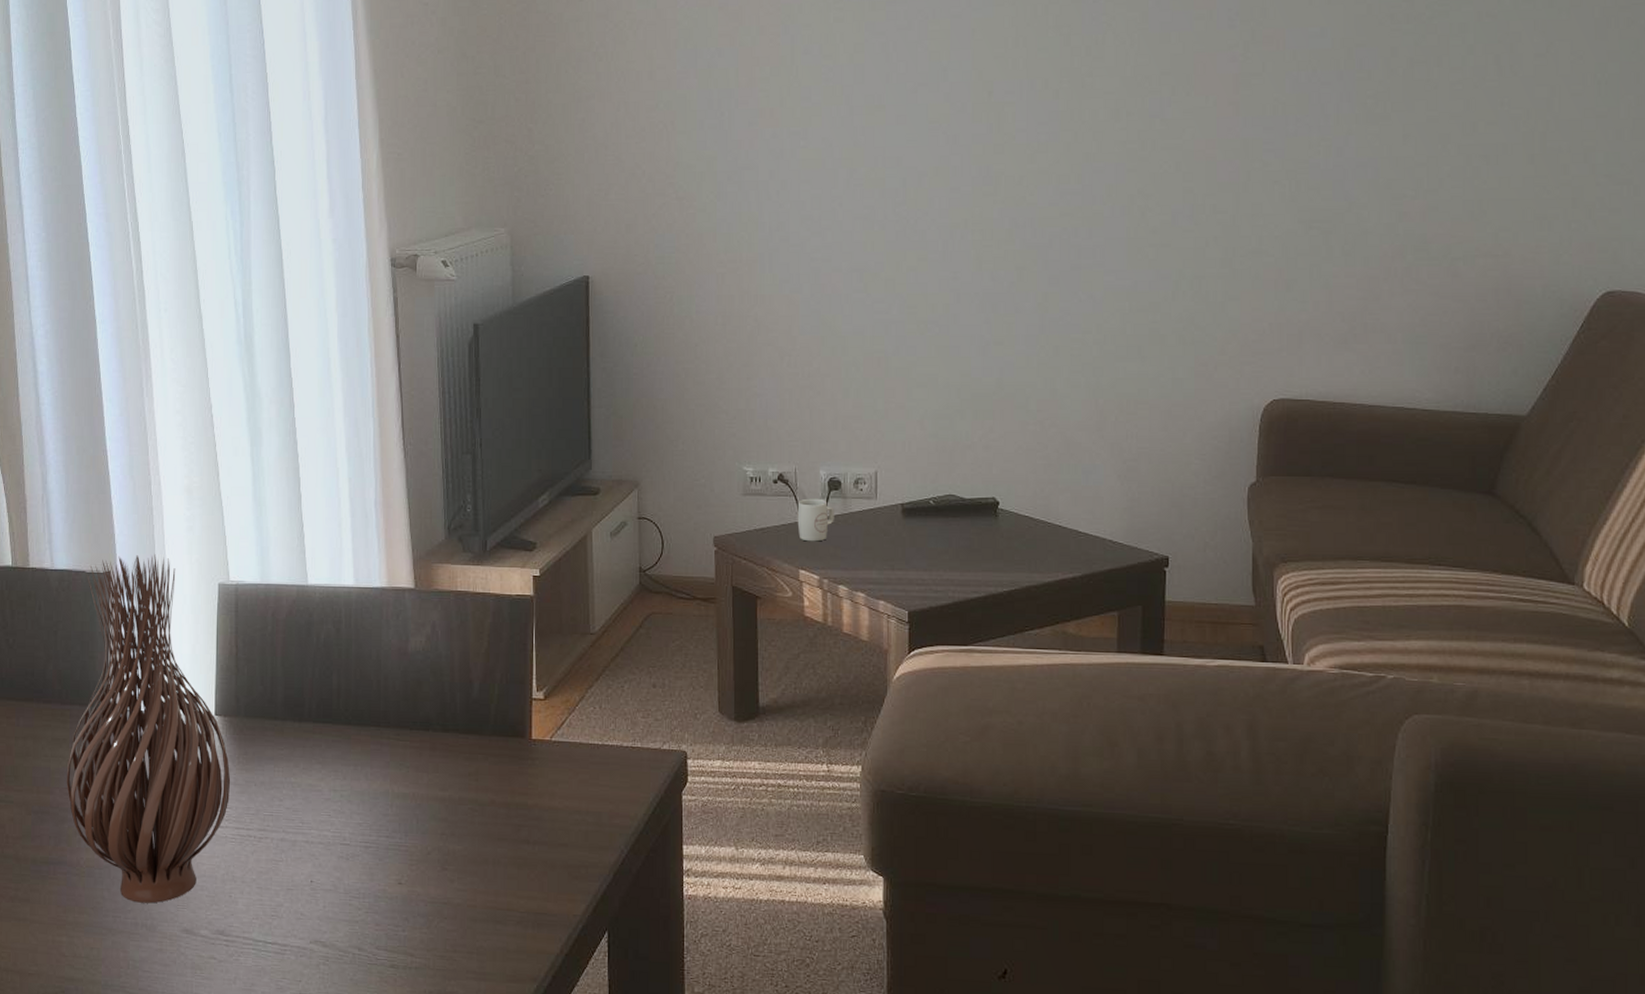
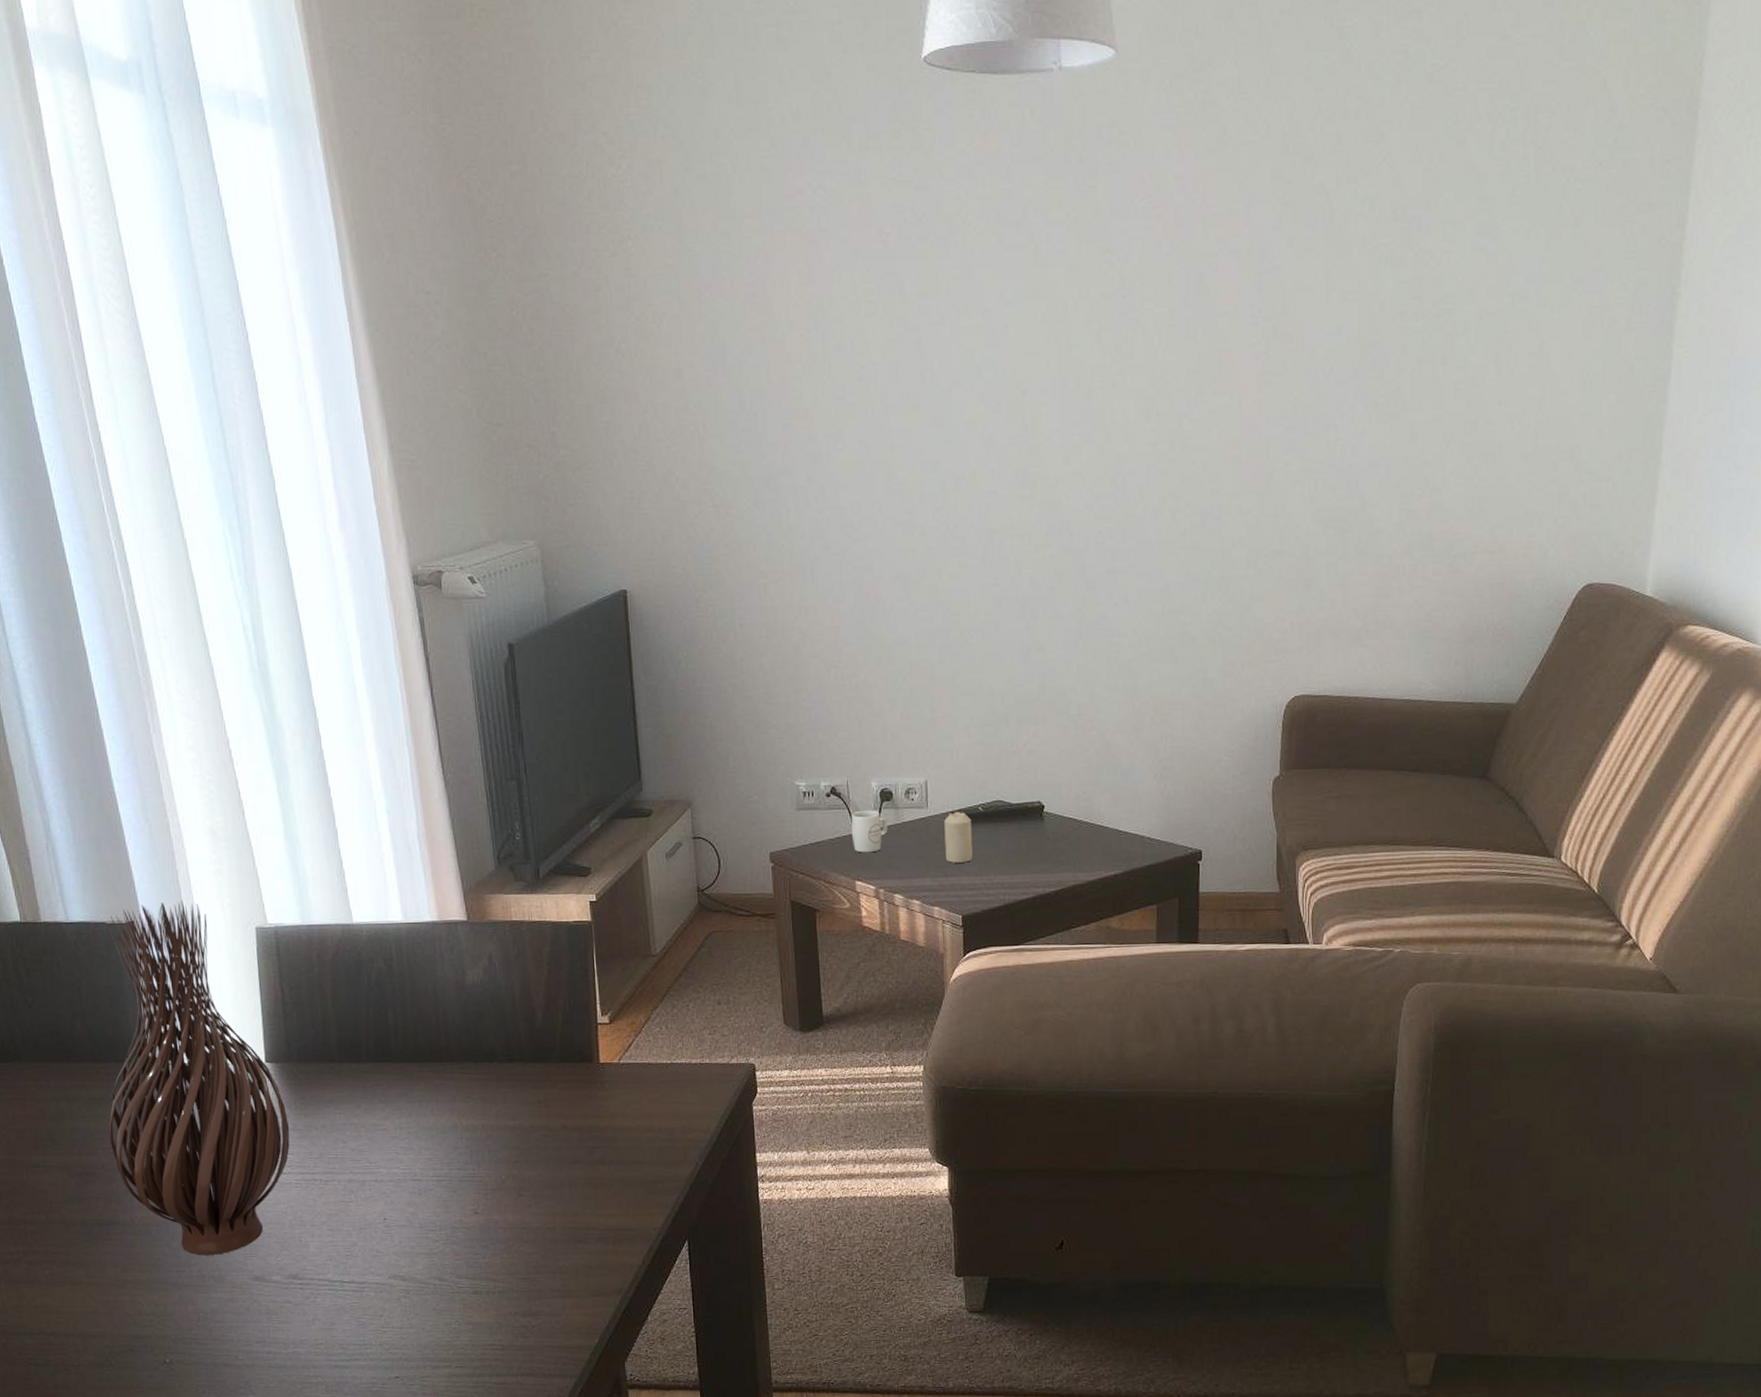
candle: none [893,503,922,557] -> present [944,811,973,863]

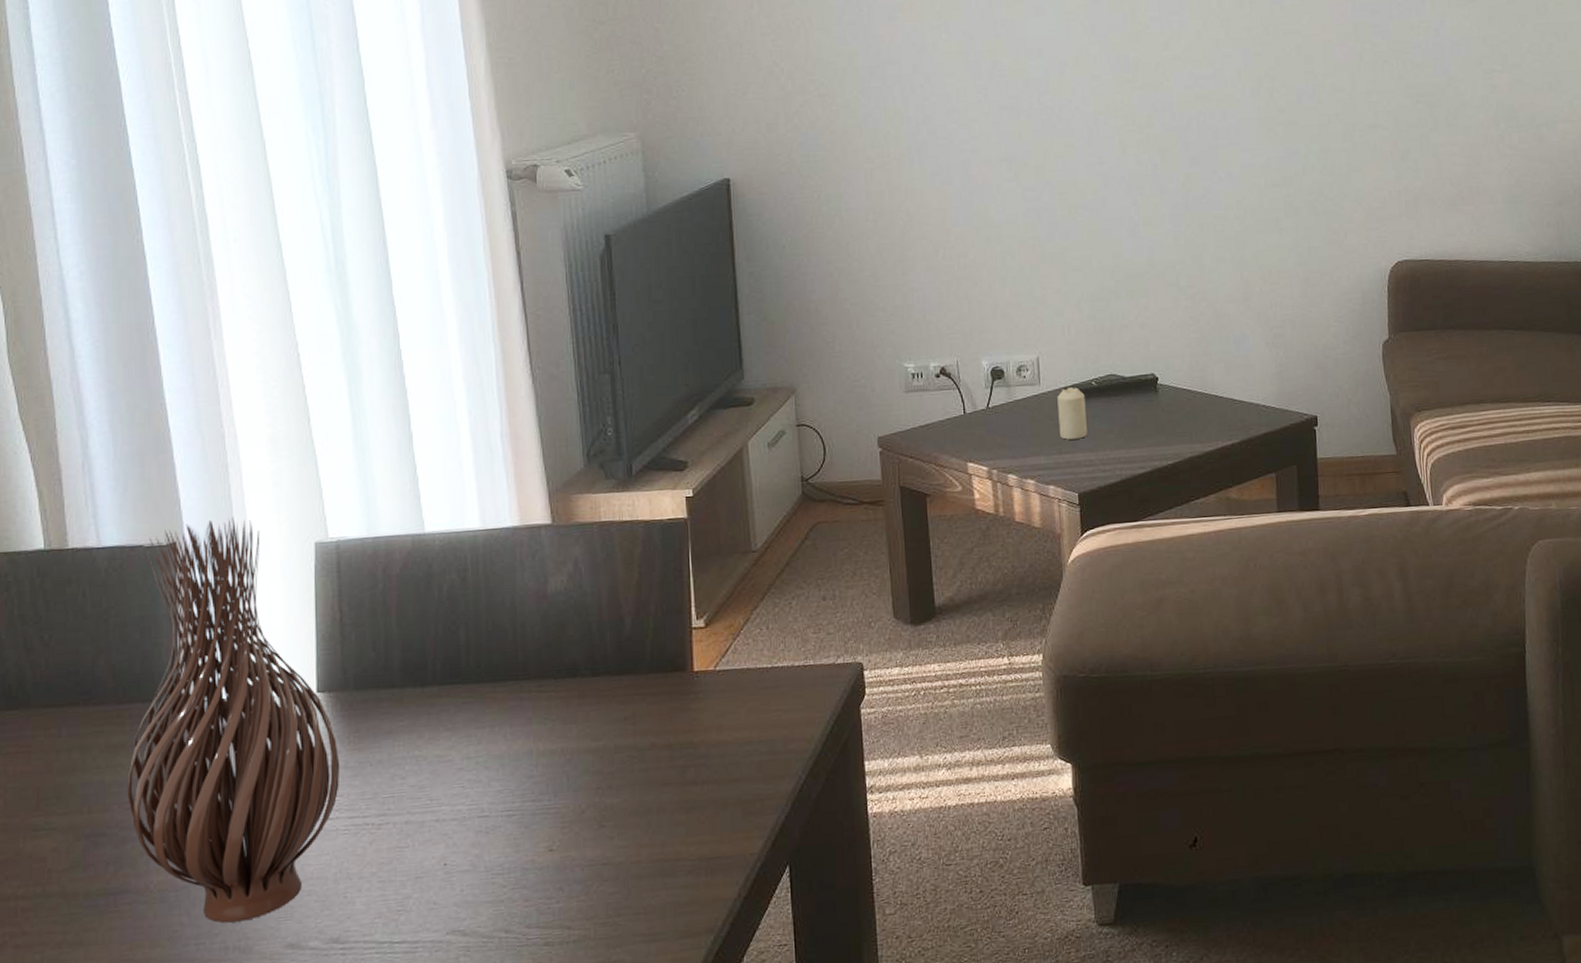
mug: present [851,810,888,853] -> none [961,389,1000,434]

